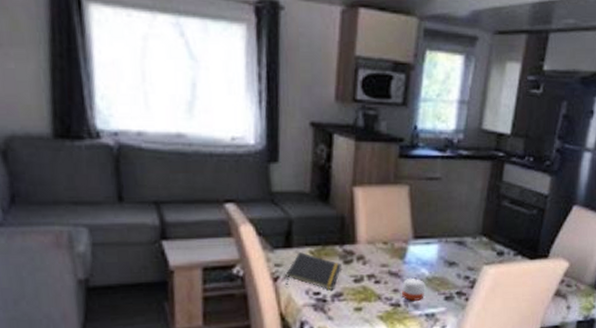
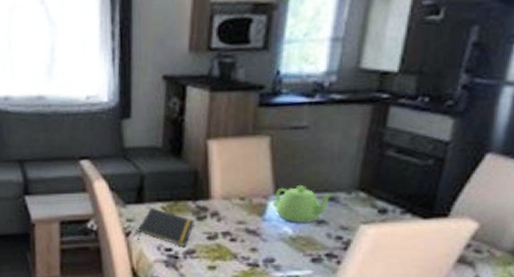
candle: present [402,278,425,301] -> none [261,236,288,261]
teapot: none [412,231,462,265] -> present [273,185,333,222]

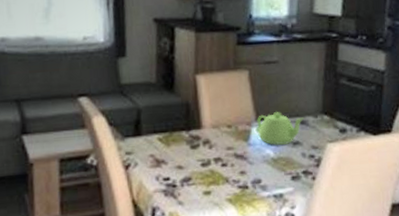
notepad: present [137,208,194,247] -> none [136,139,189,176]

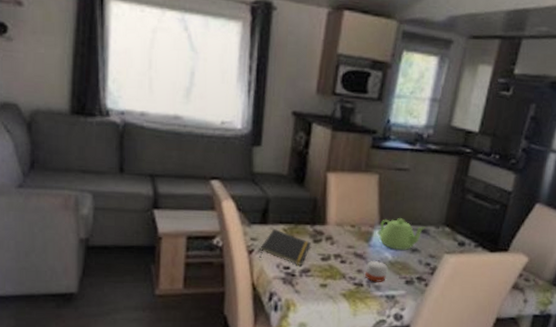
notepad: none [136,139,189,176] -> present [259,229,311,266]
candle: none [248,159,272,182] -> present [365,260,388,282]

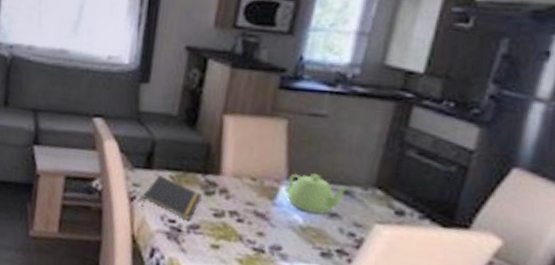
candle: present [365,260,388,282] -> none [268,222,298,251]

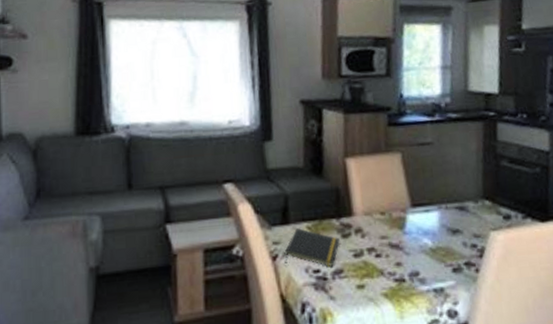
teapot: present [284,173,349,214] -> none [410,197,463,234]

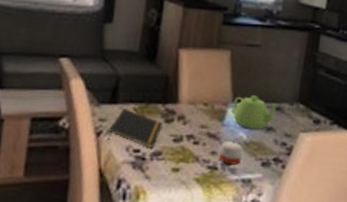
candle: none [405,249,430,275] -> present [220,140,243,165]
teapot: none [410,197,463,234] -> present [231,95,279,129]

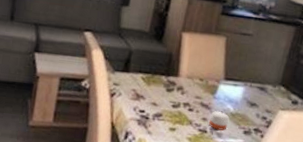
notepad: present [108,109,162,149] -> none [119,77,164,111]
teapot: present [231,95,279,129] -> none [222,76,264,104]

